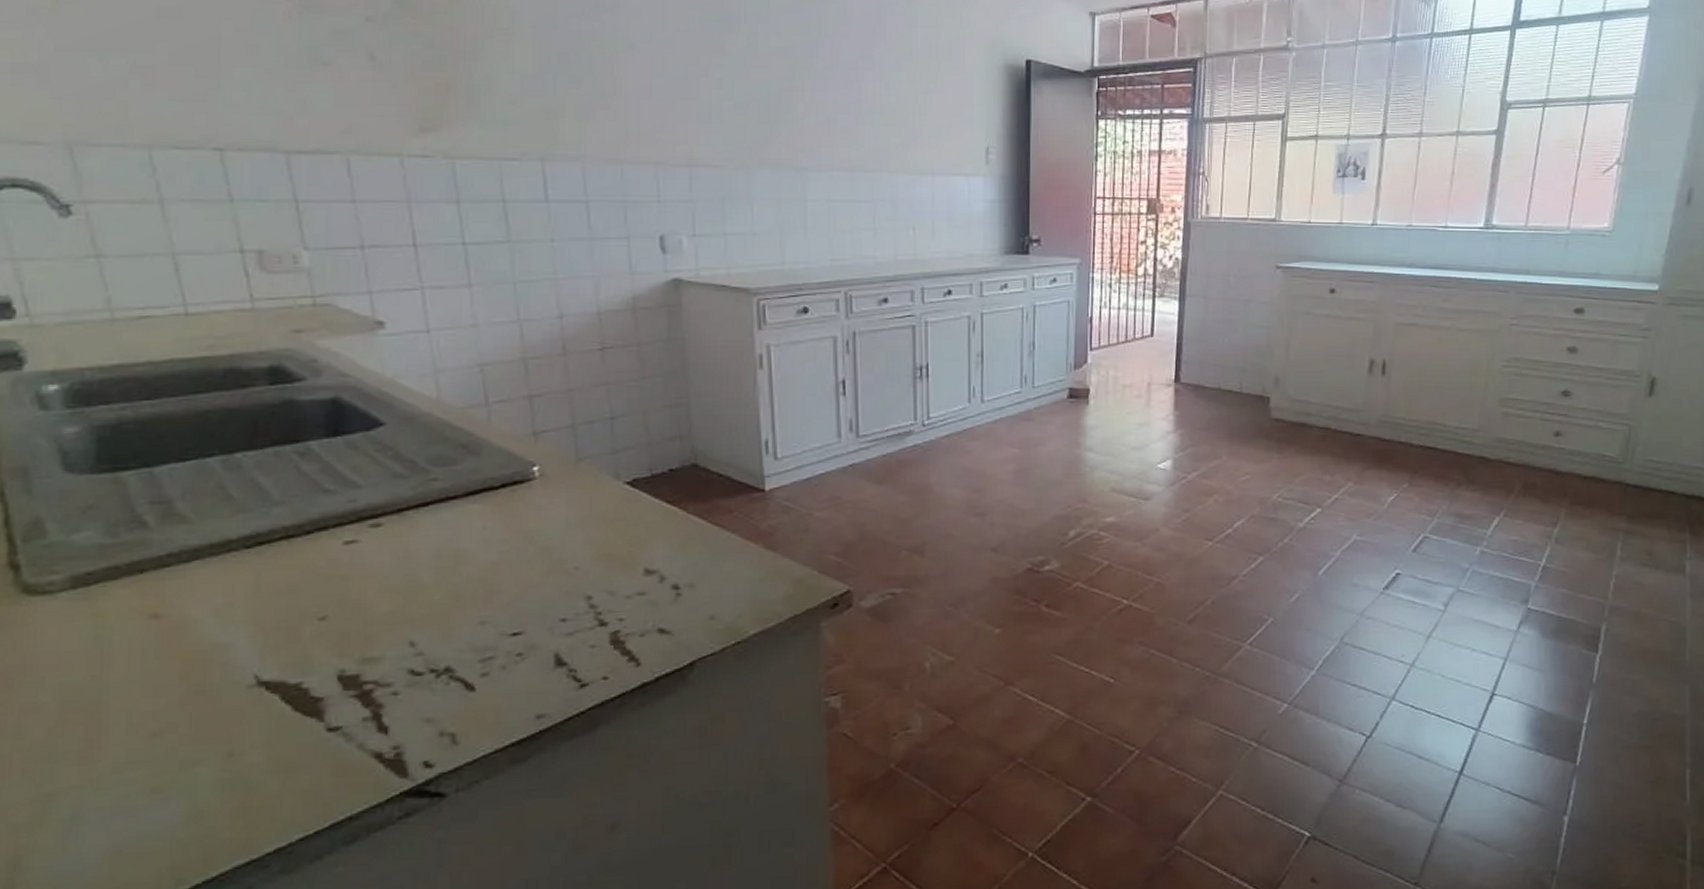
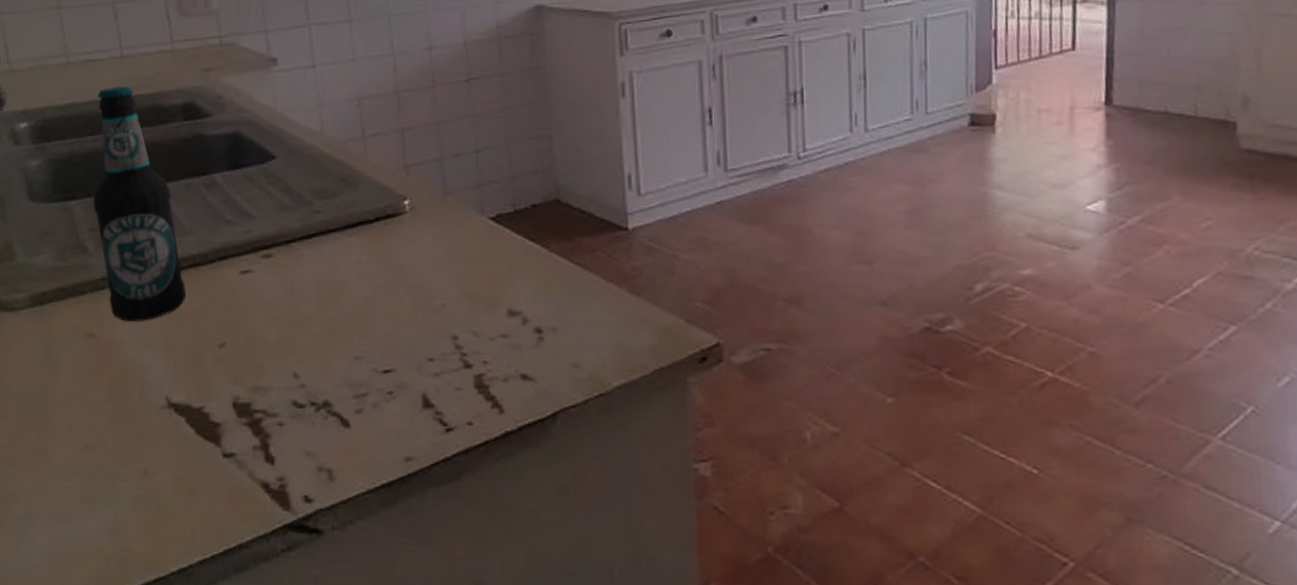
bottle: none [152,346,278,600] -> present [92,85,187,322]

